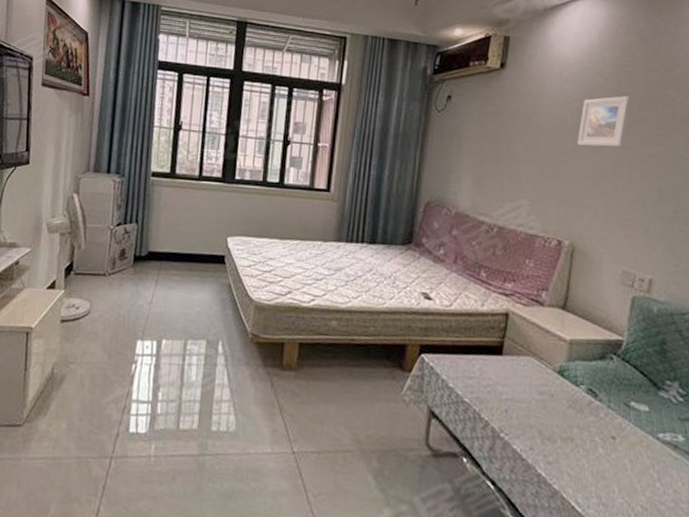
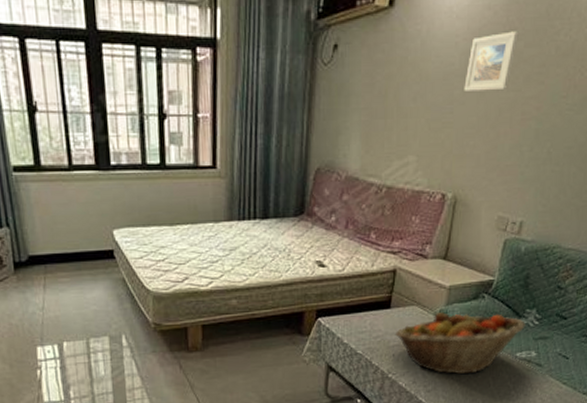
fruit basket: none [507,368,667,451] -> present [394,312,525,375]

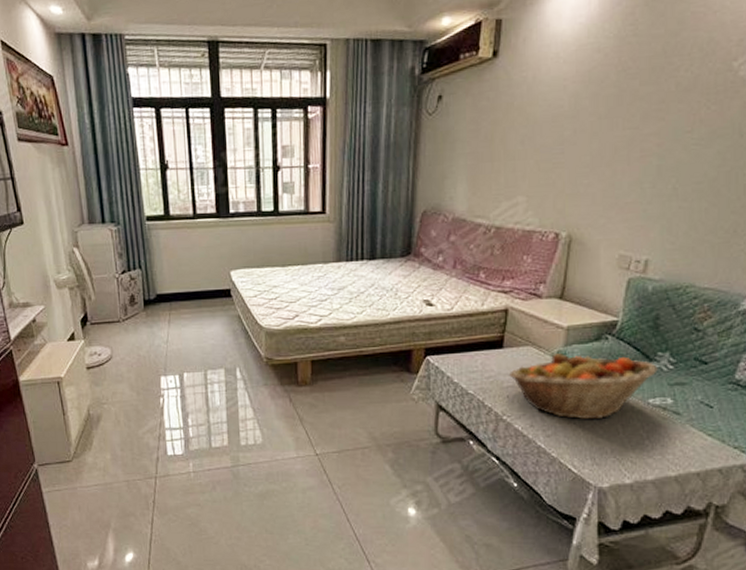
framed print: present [464,31,519,91] -> none [575,70,633,132]

